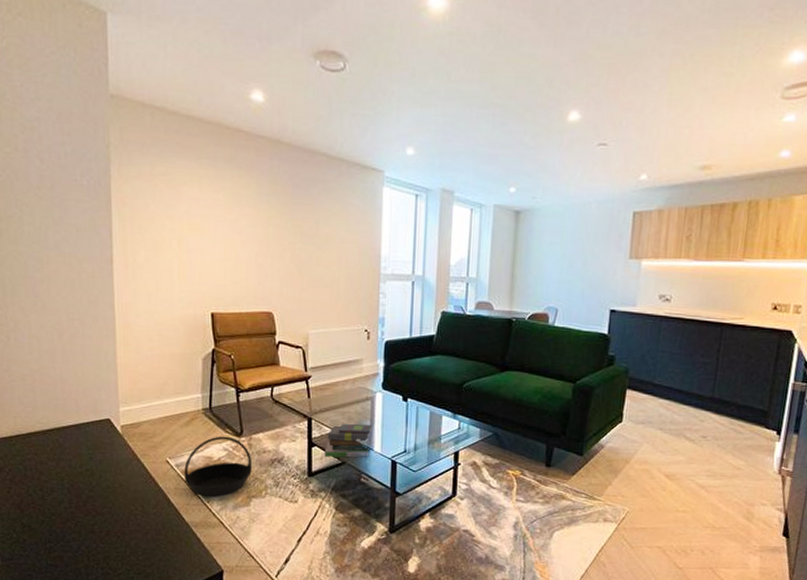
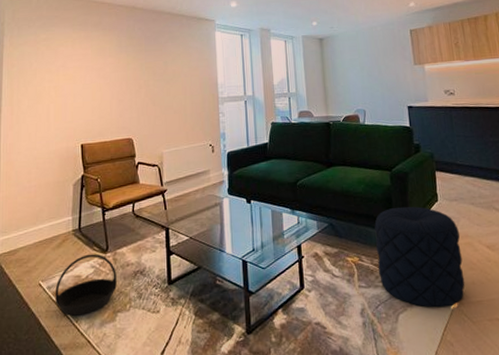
books: present [324,423,373,458] -> none [182,227,223,265]
pouf: none [539,423,639,530] -> present [374,206,465,308]

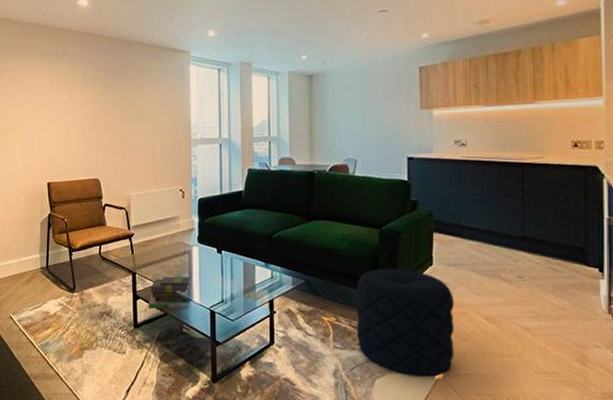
basket: present [55,253,117,316] -> none [25,292,84,349]
books: none [182,227,223,265] -> present [148,276,191,310]

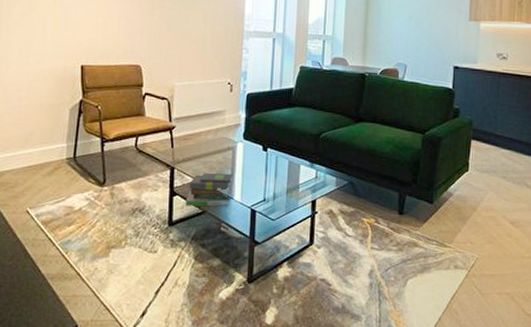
pouf: present [356,268,454,377] -> none [393,172,485,277]

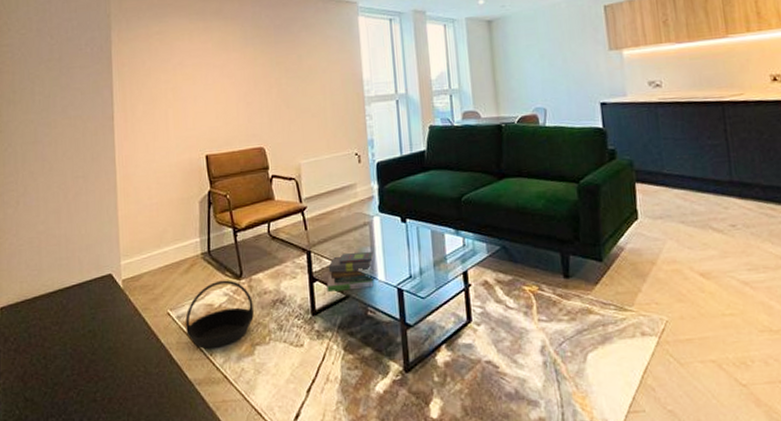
basket: none [44,185,113,247] -> present [185,280,254,349]

